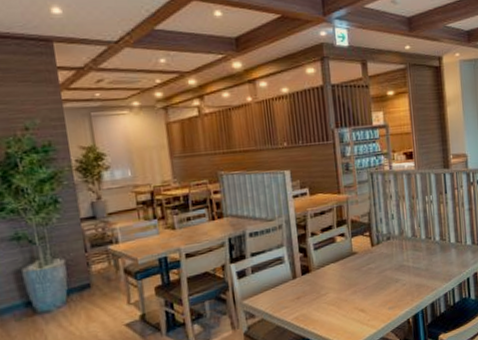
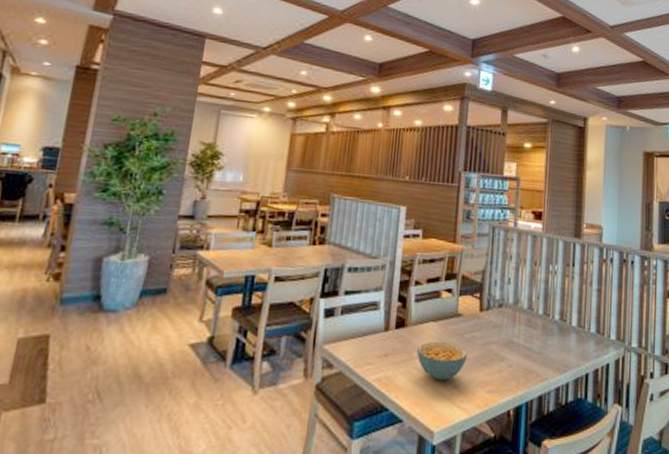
cereal bowl: none [323,277,368,309] -> present [416,342,468,381]

